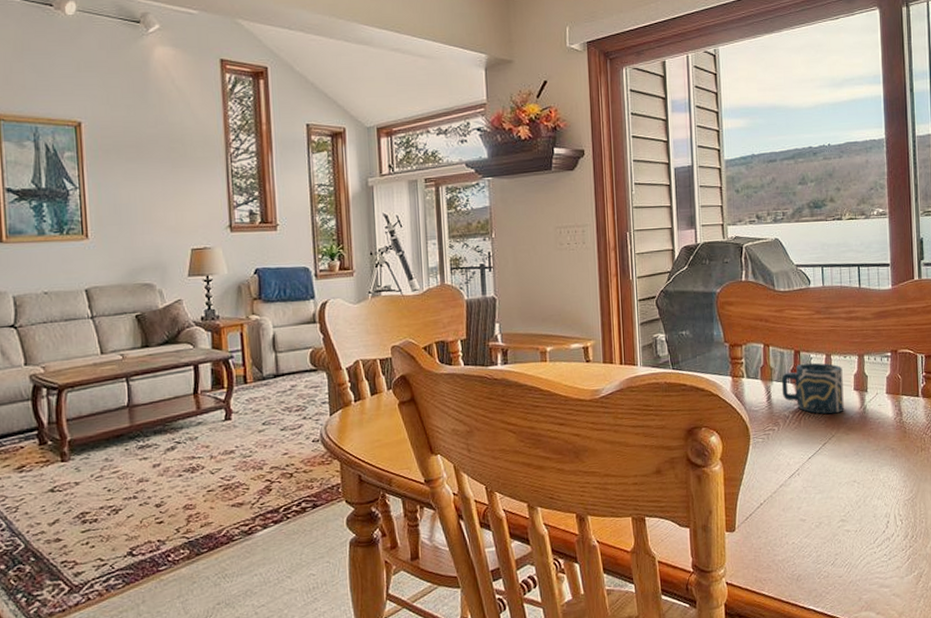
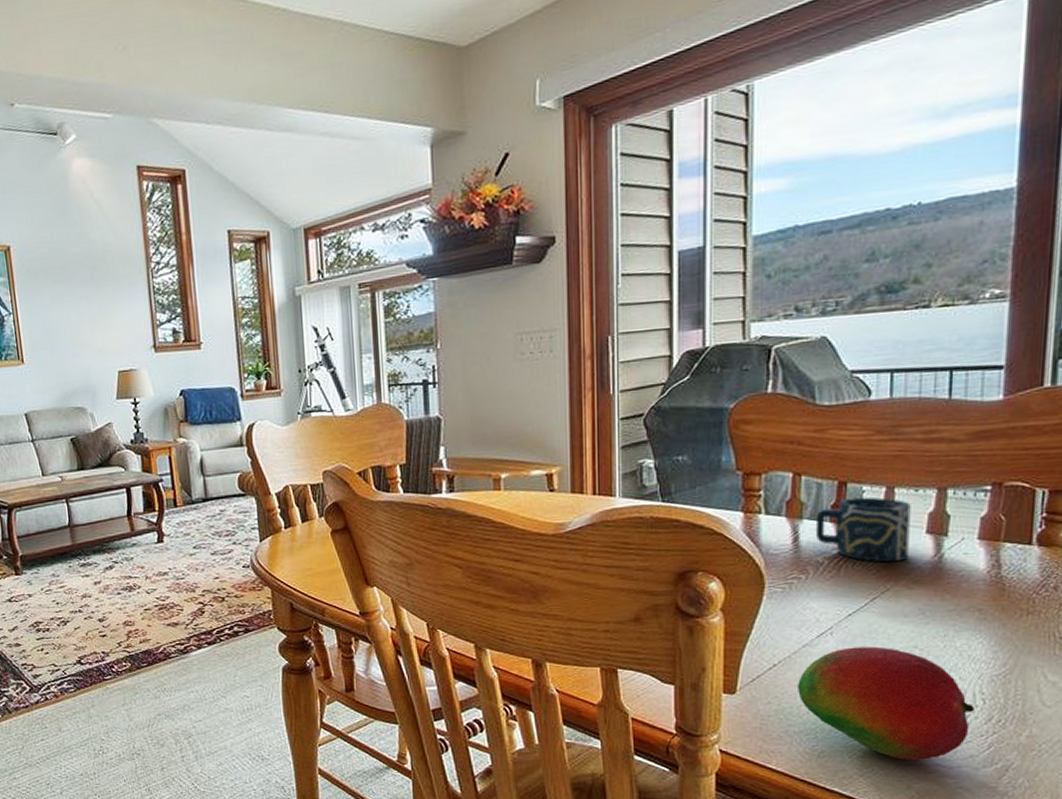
fruit: none [778,483,896,576] -> present [796,646,974,761]

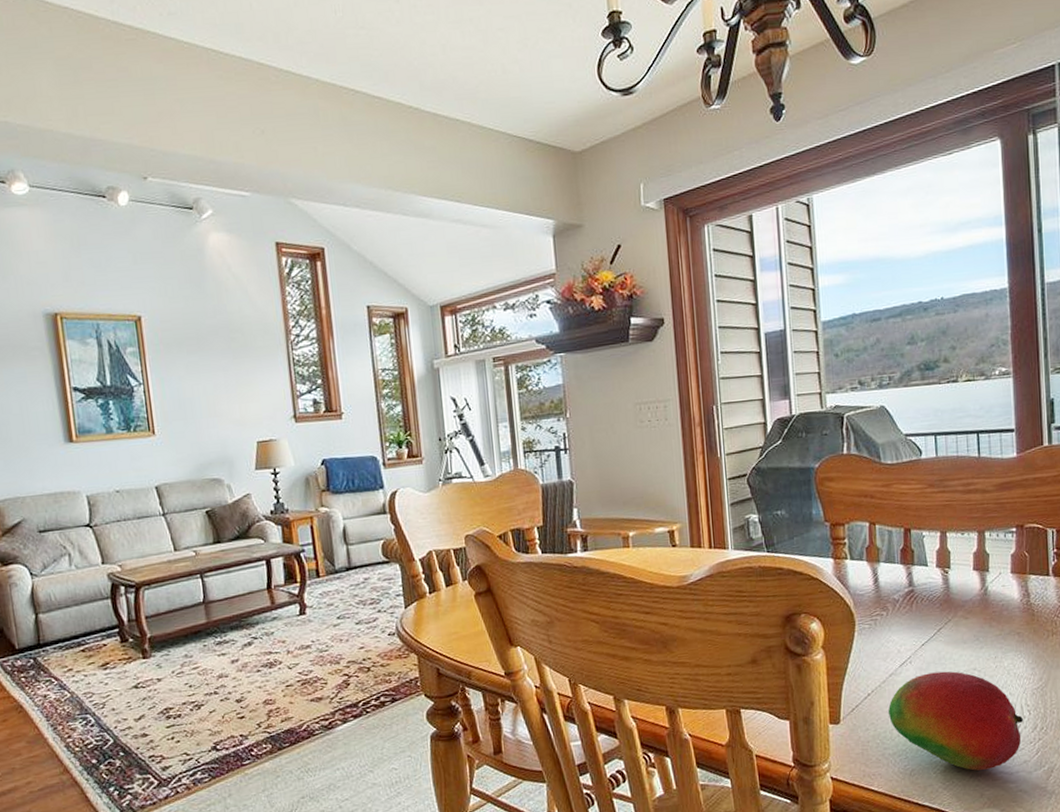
cup: present [815,497,911,563] -> none [889,541,962,597]

